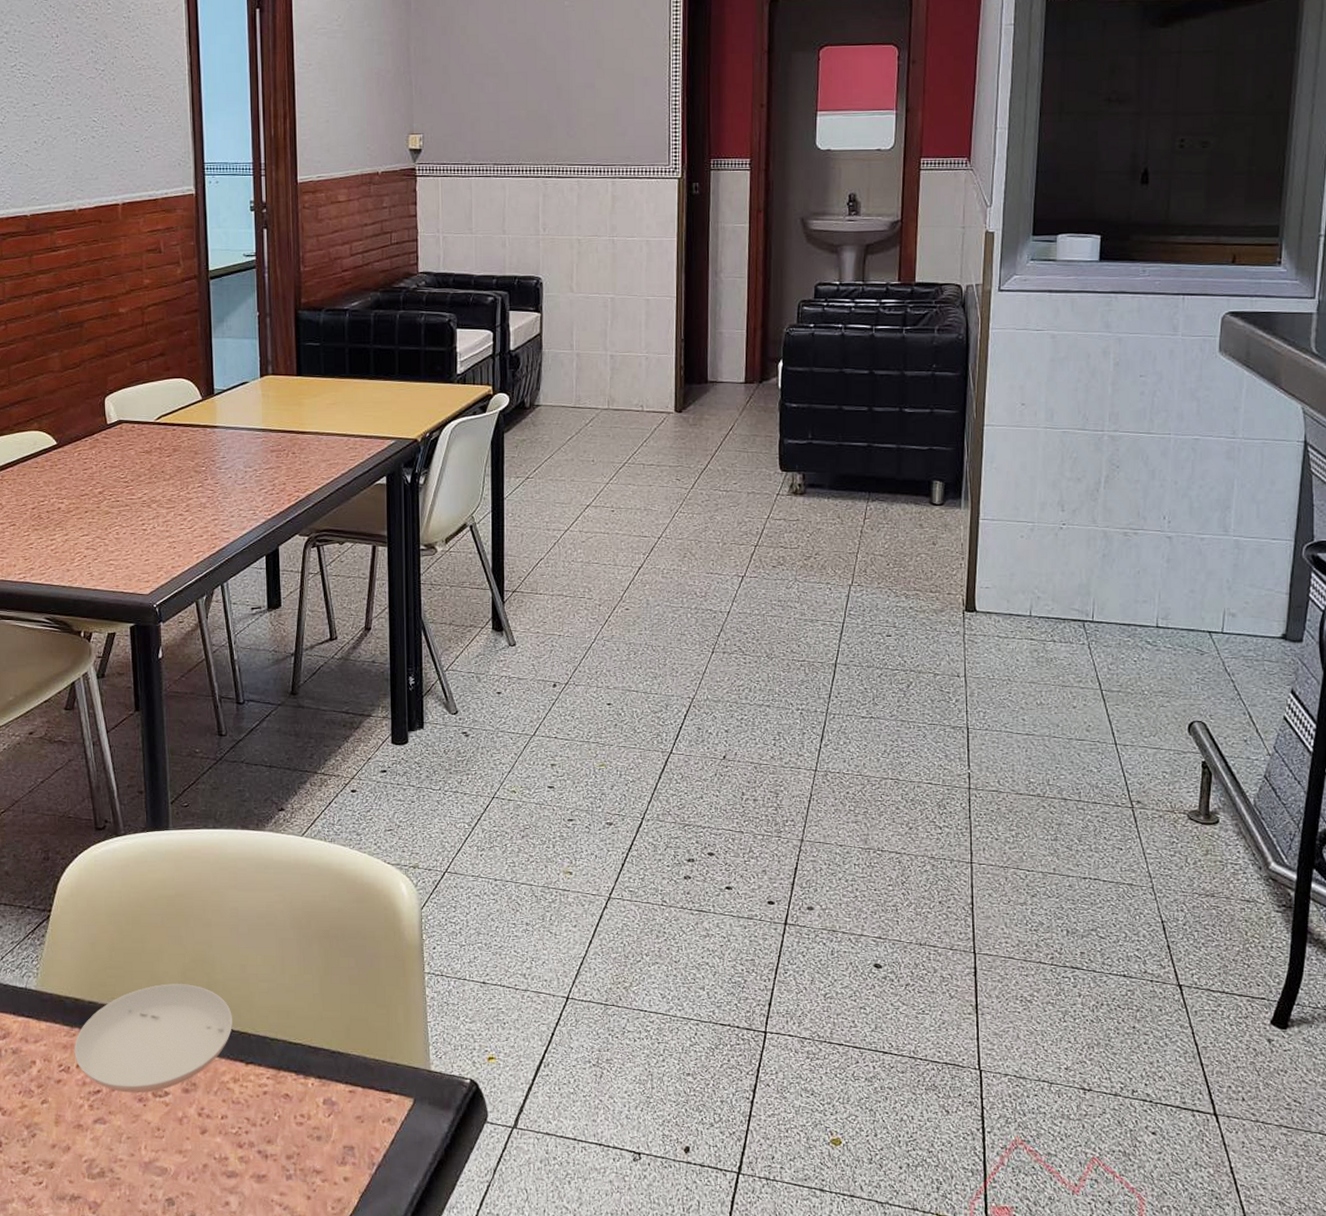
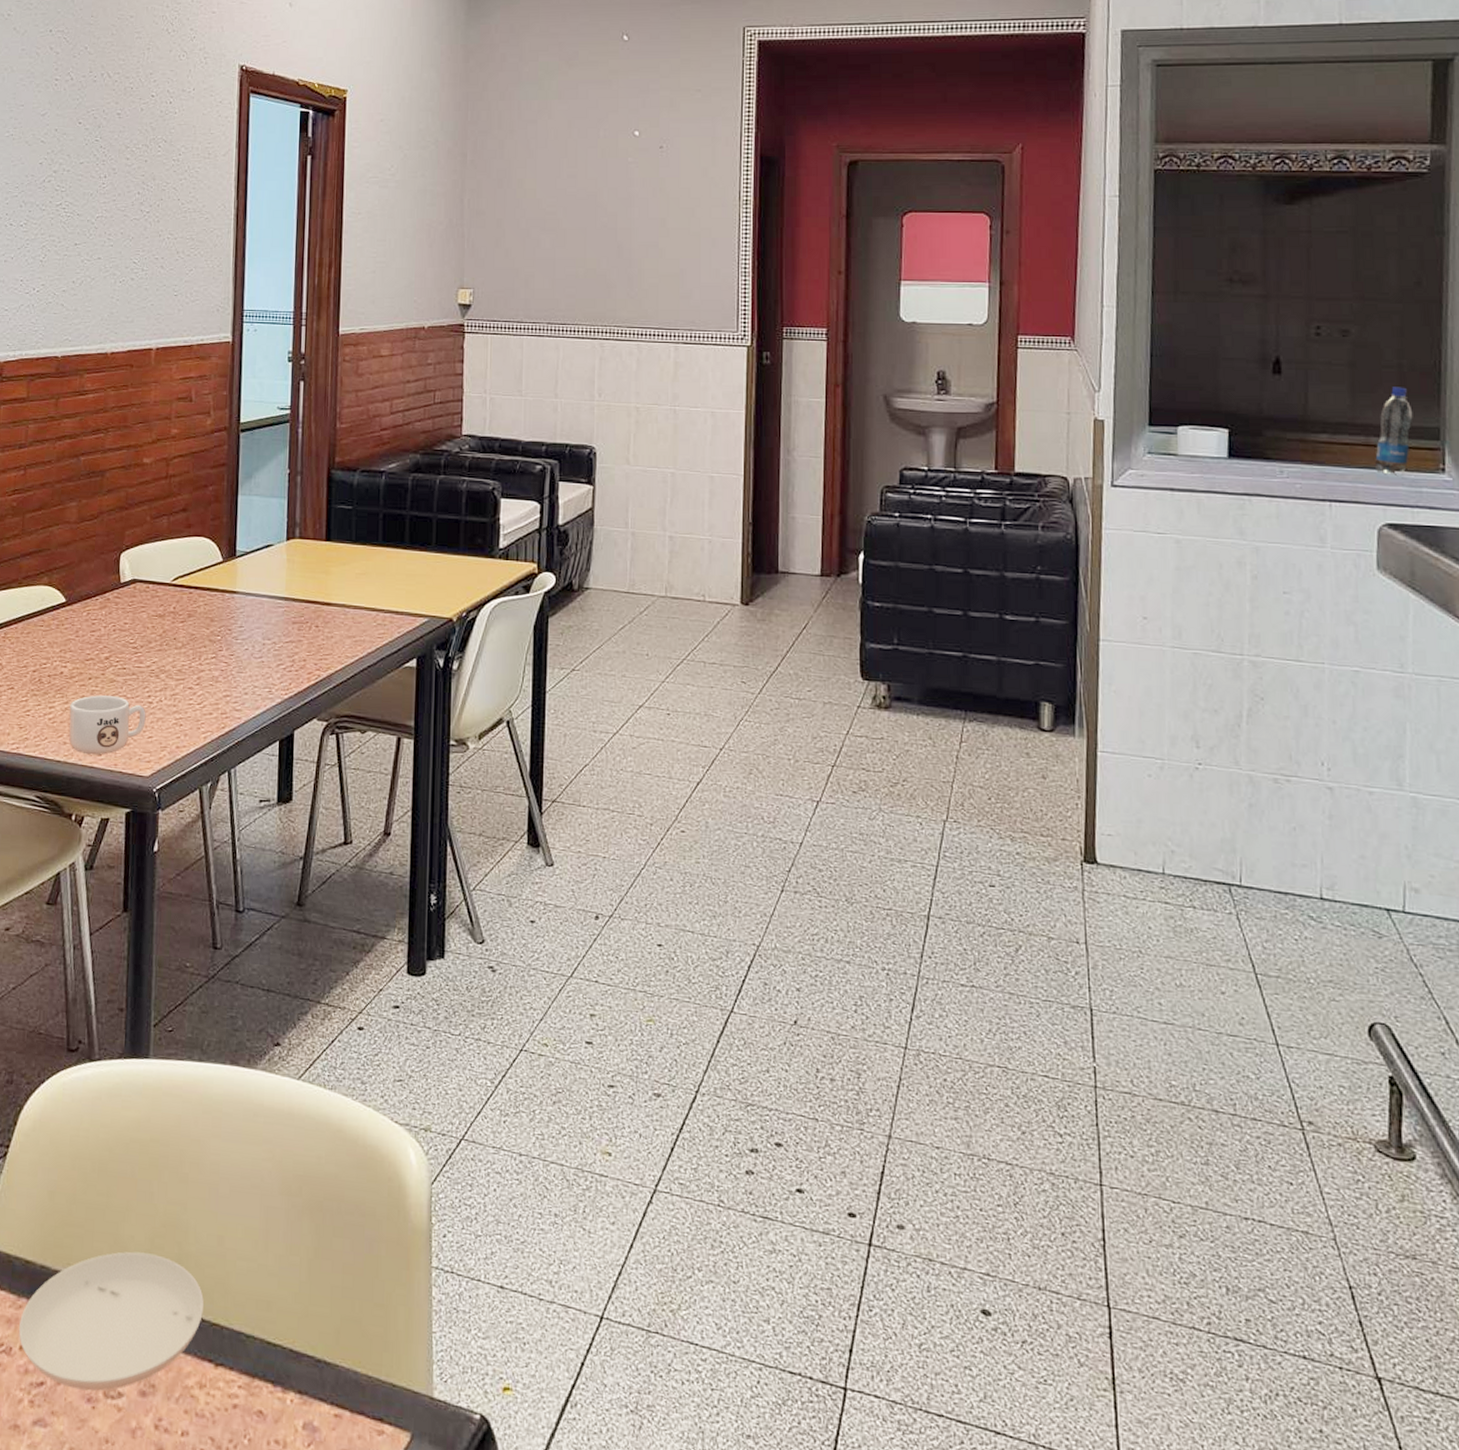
mug: none [70,526,142,579] -> present [68,695,146,755]
bottle: none [1223,191,1258,271] -> present [1375,387,1413,477]

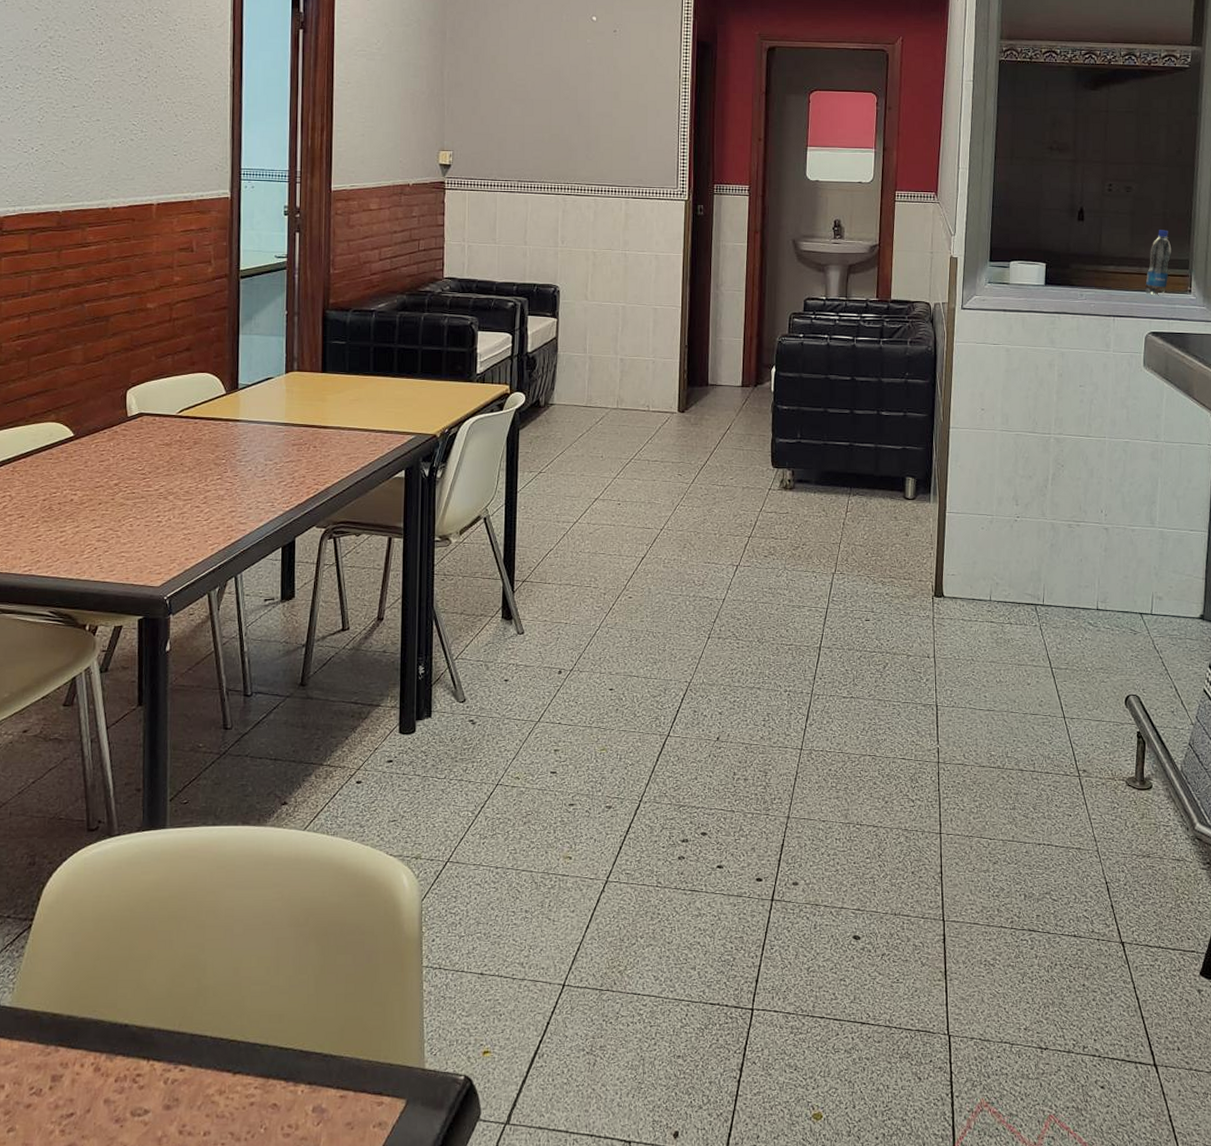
saucer: present [19,1251,204,1391] -> none [48,991,222,1114]
mug: present [68,695,146,755] -> none [80,518,156,571]

